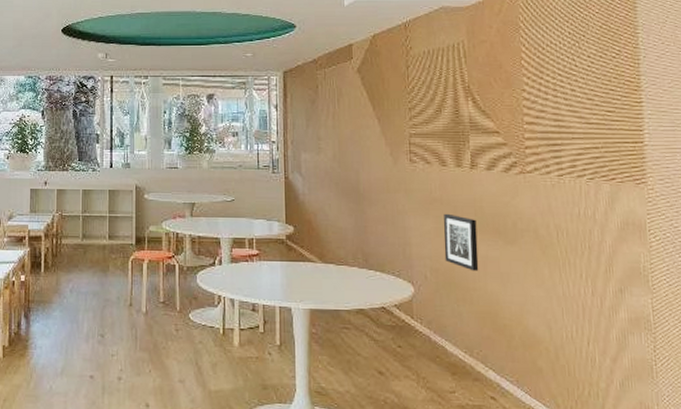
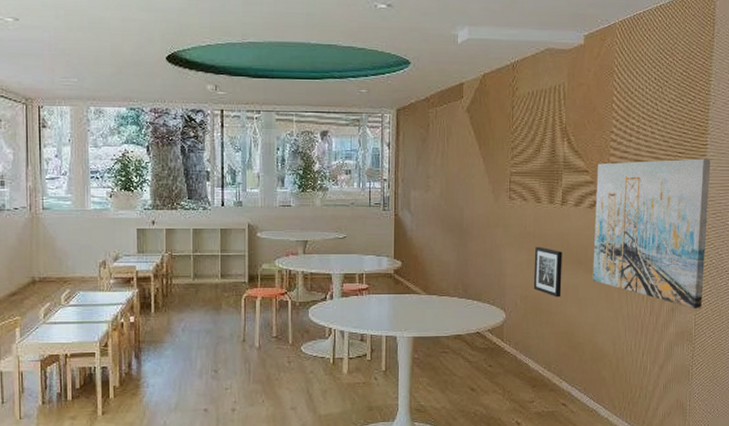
wall art: none [510,118,659,291] -> present [592,158,711,309]

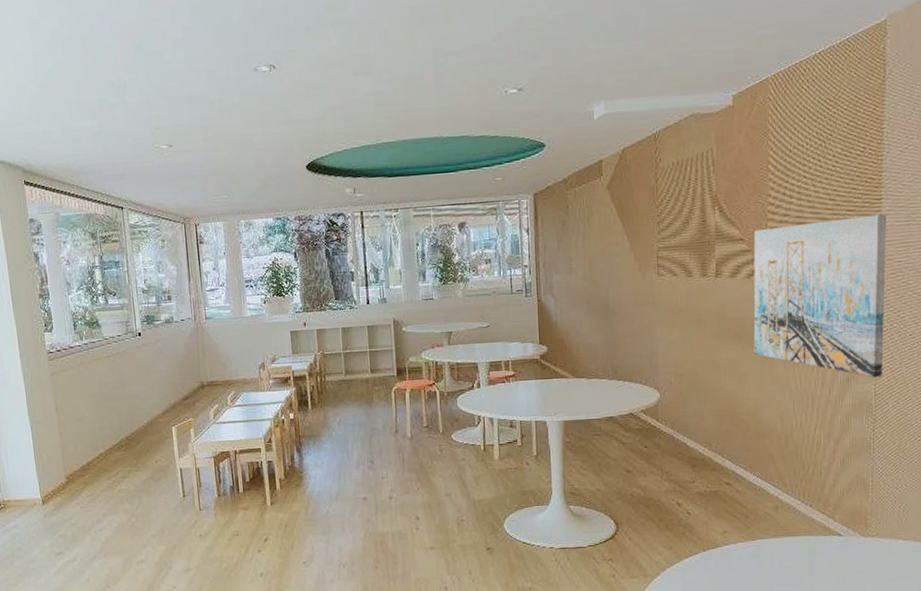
wall art: present [533,246,563,298] -> none [688,322,720,374]

